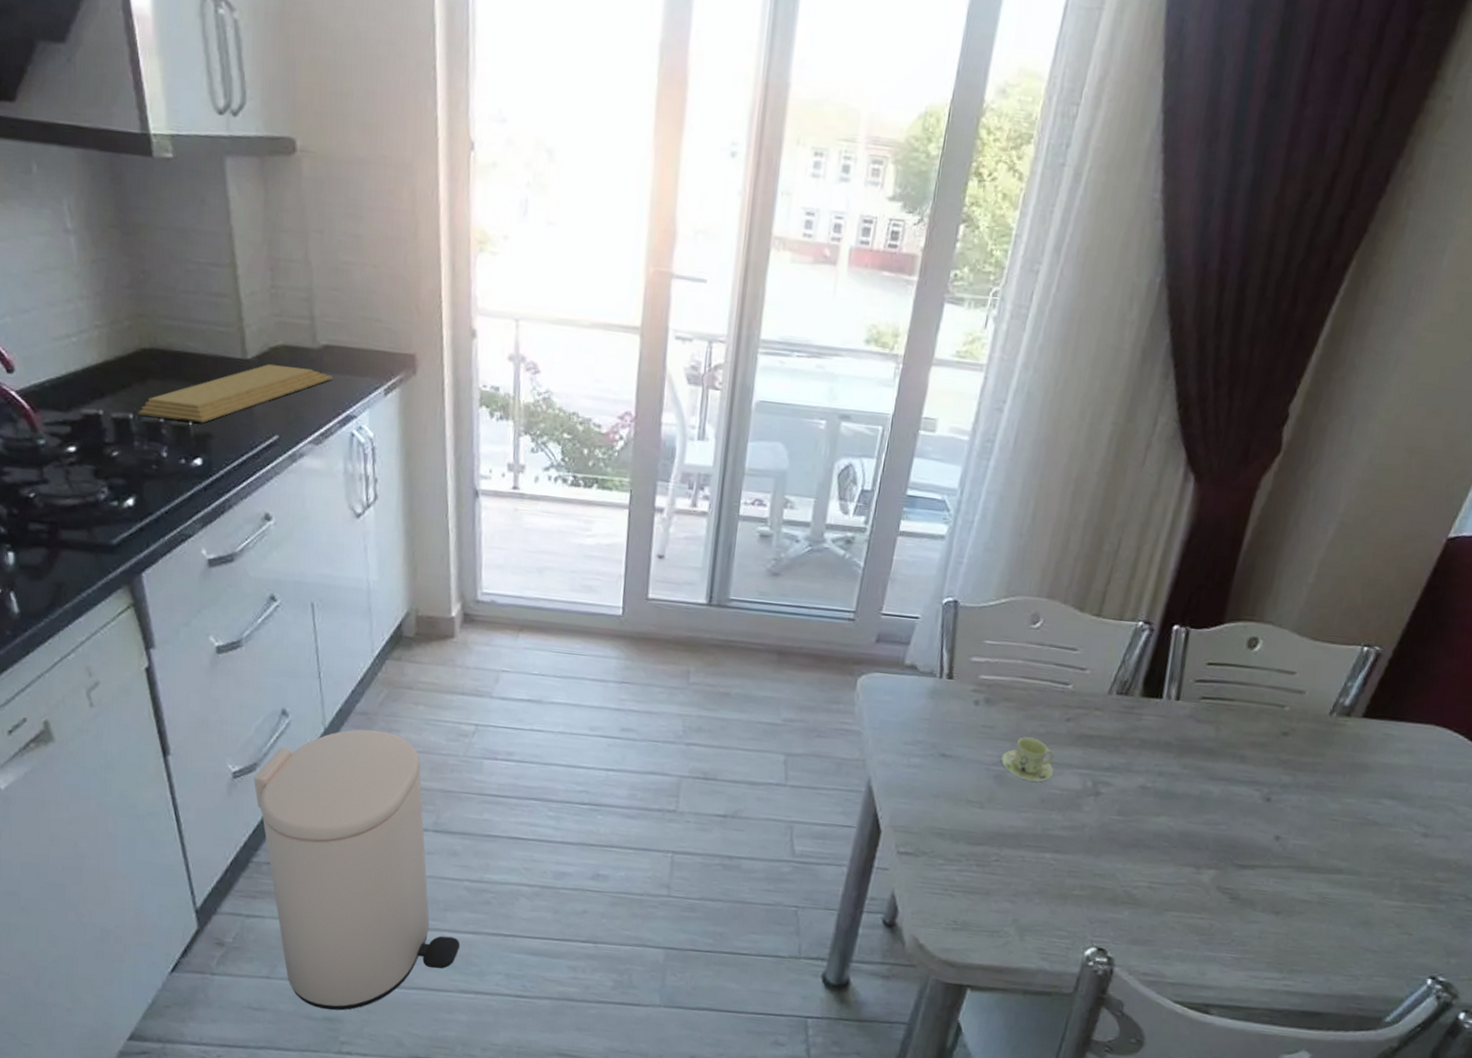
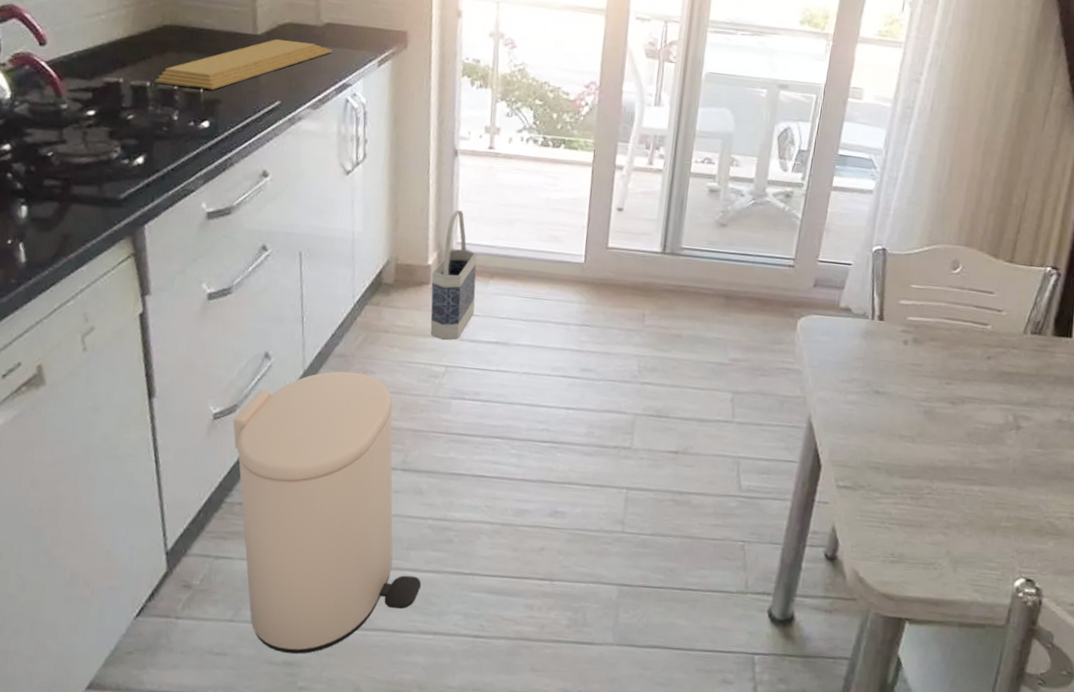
bag: none [456,556,505,697] -> present [430,209,477,340]
cup and saucer: present [1001,736,1054,782] -> none [930,373,978,417]

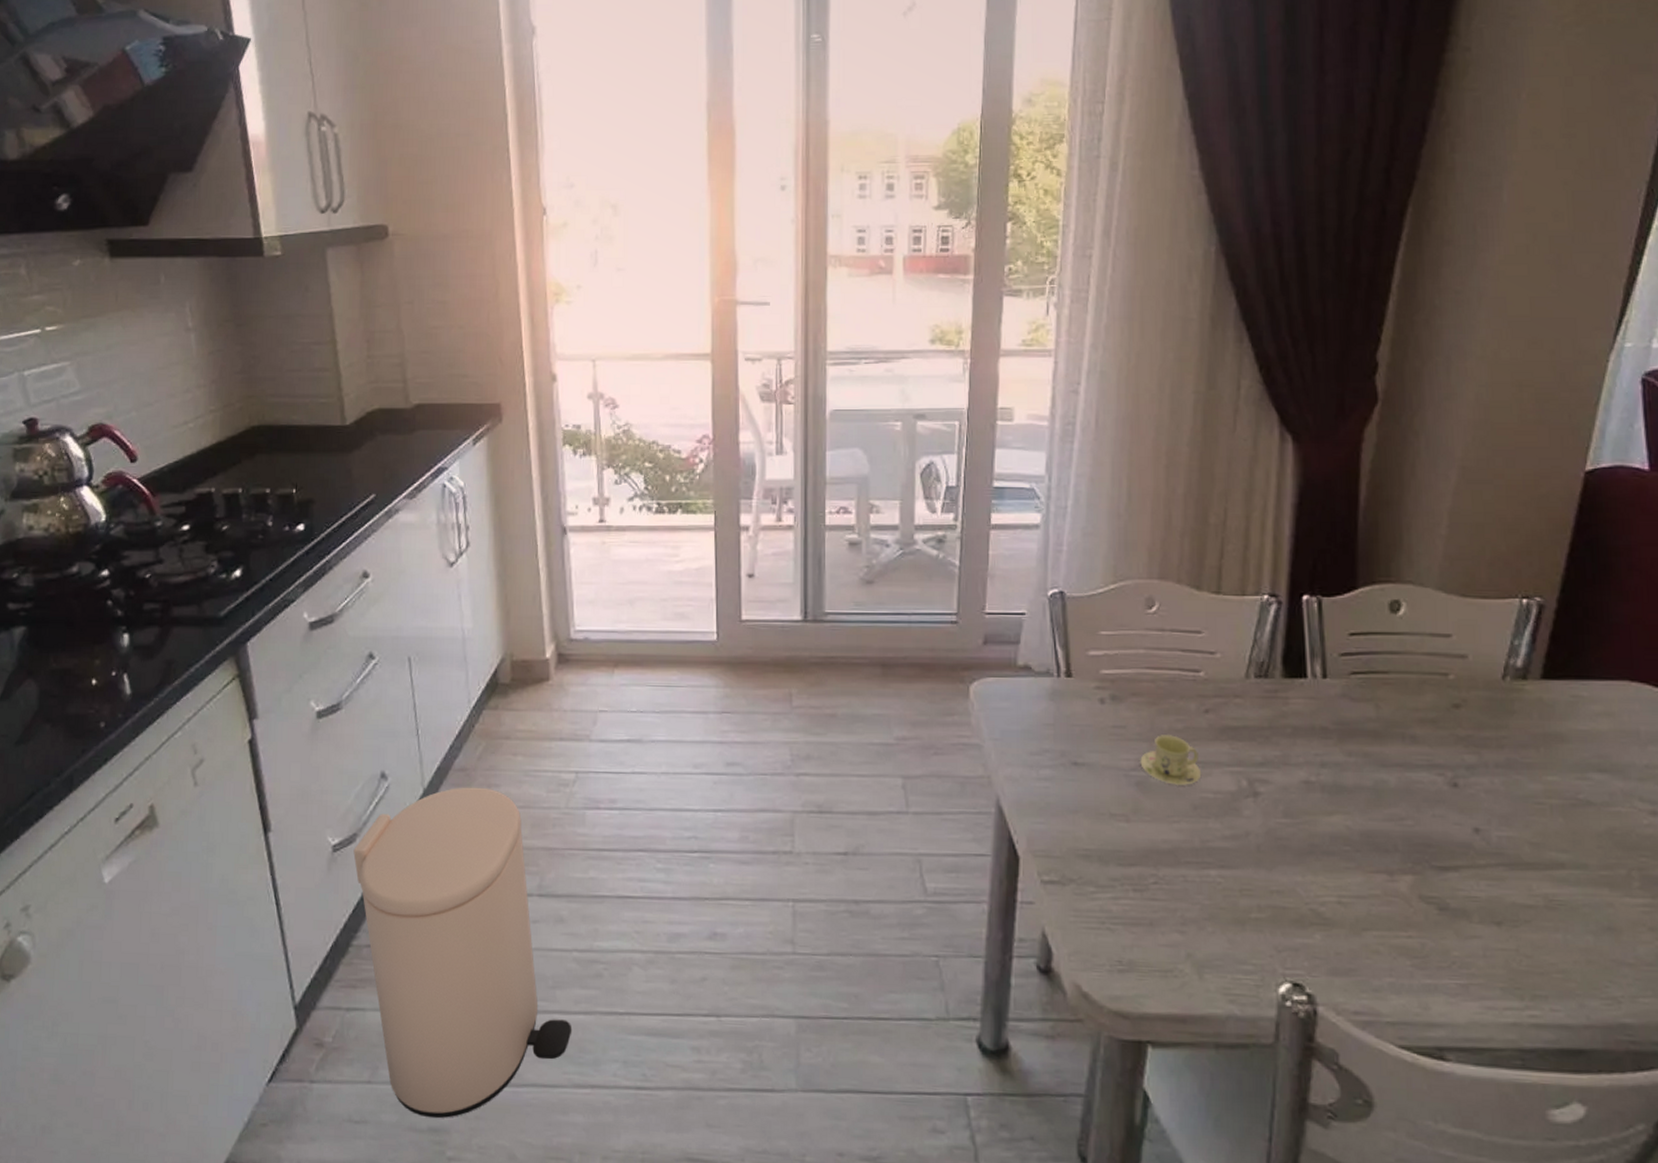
cutting board: present [154,38,333,91] -> none [246,427,425,490]
bag: present [430,209,477,340] -> none [551,593,602,742]
cup and saucer: none [930,373,978,417] -> present [1140,733,1202,786]

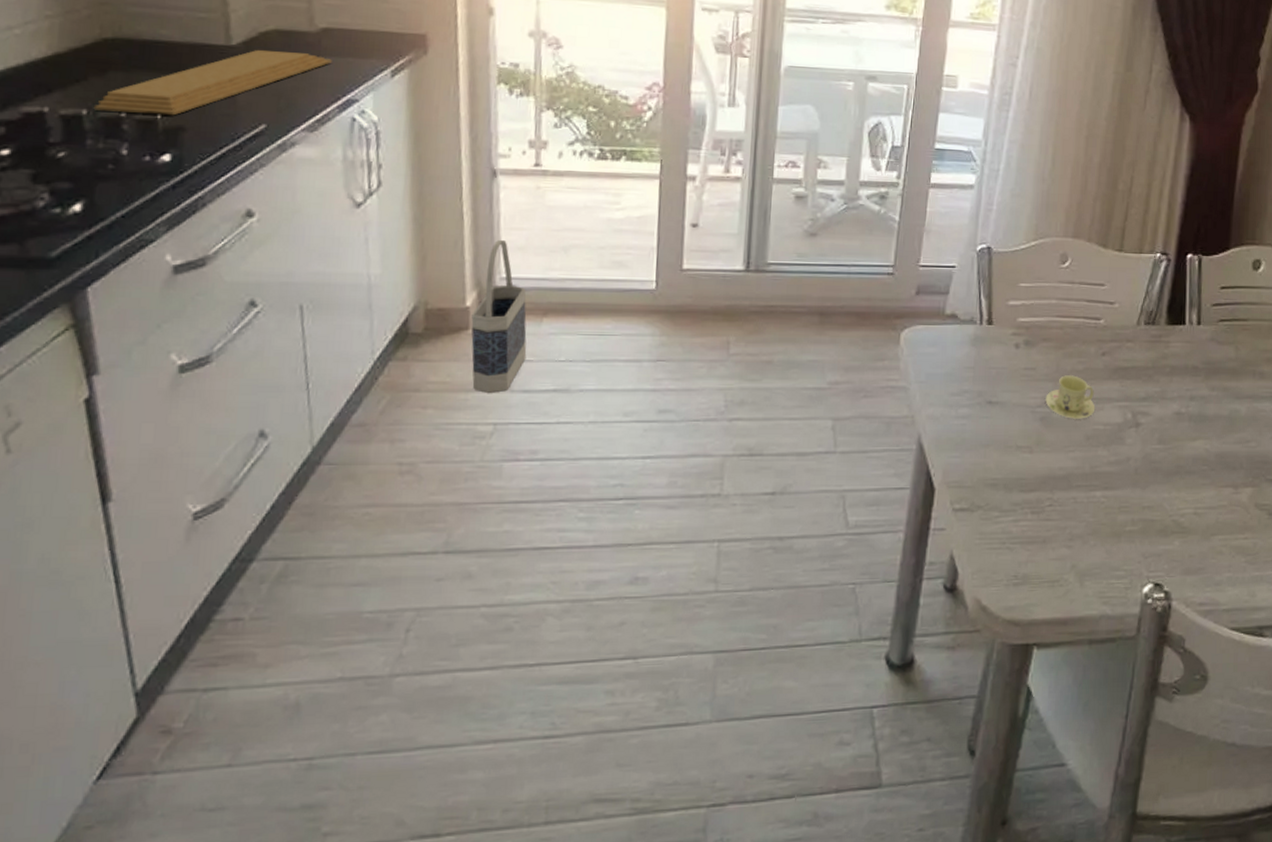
cutting board: none [246,427,425,490] -> present [93,49,332,116]
pedal bin: present [353,787,572,1118] -> none [220,443,476,794]
bag: none [551,593,602,742] -> present [471,239,527,393]

